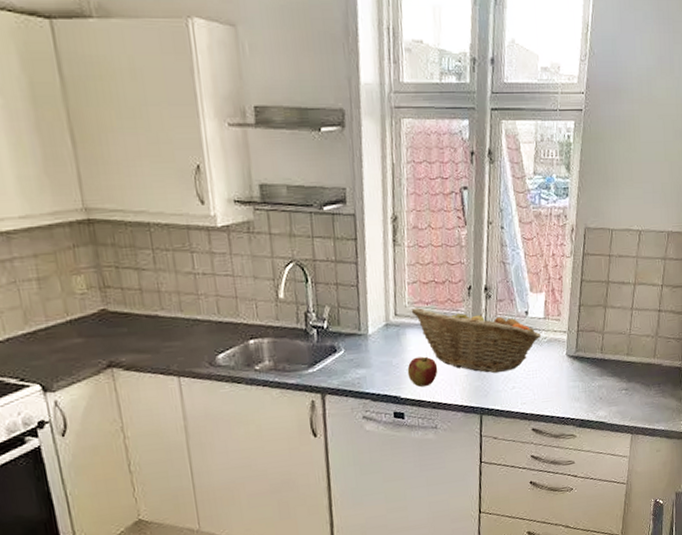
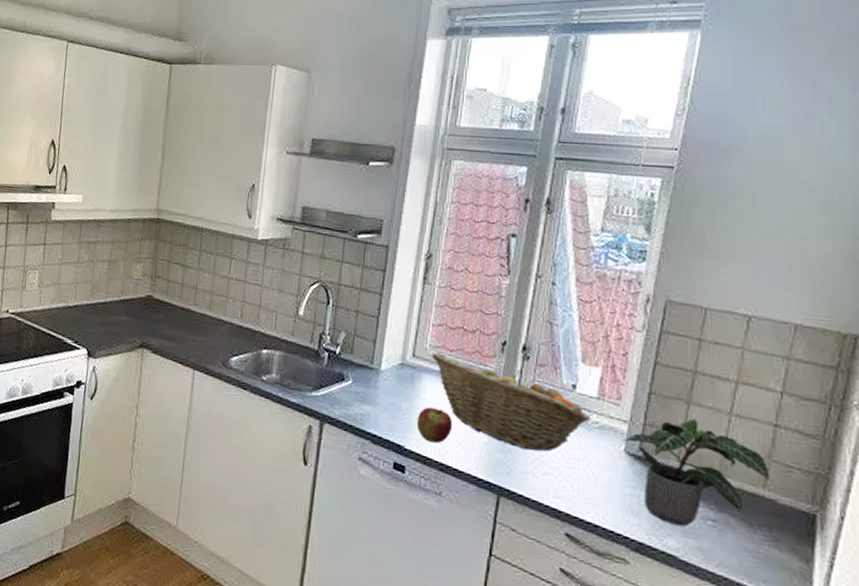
potted plant: none [564,318,658,400] -> present [623,419,770,526]

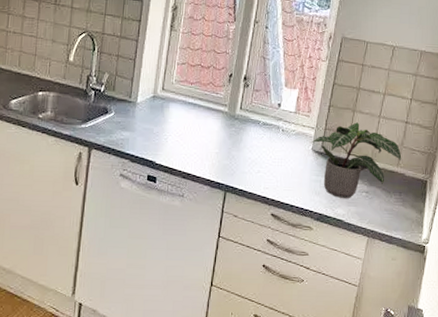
apple: present [416,407,453,443] -> none [165,129,193,156]
fruit basket: present [431,352,592,452] -> none [176,85,291,155]

